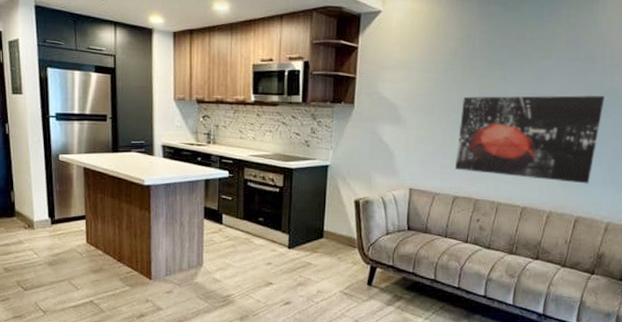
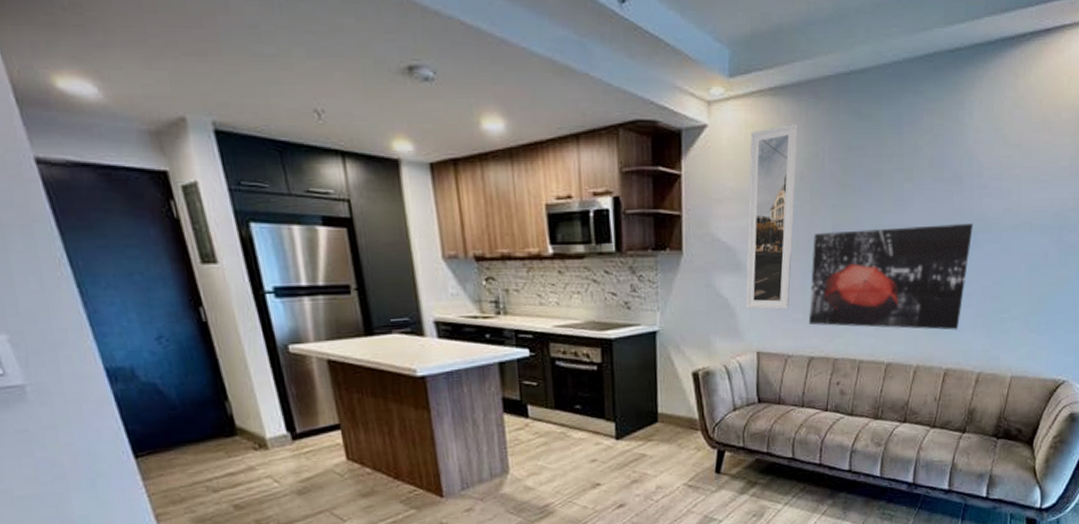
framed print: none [402,11,455,156] -> present [745,123,799,310]

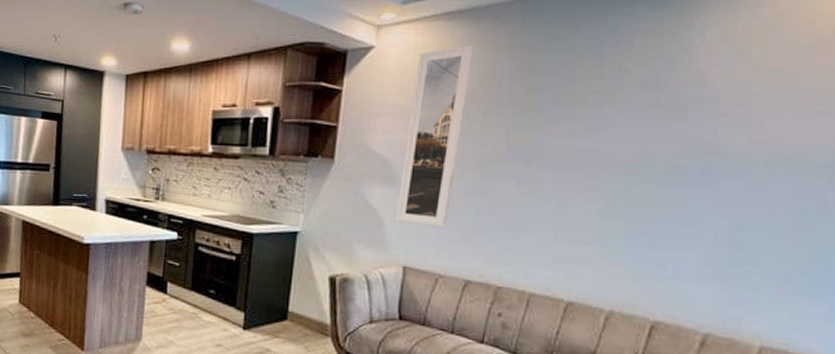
wall art: present [808,223,973,330] -> none [467,152,702,277]

